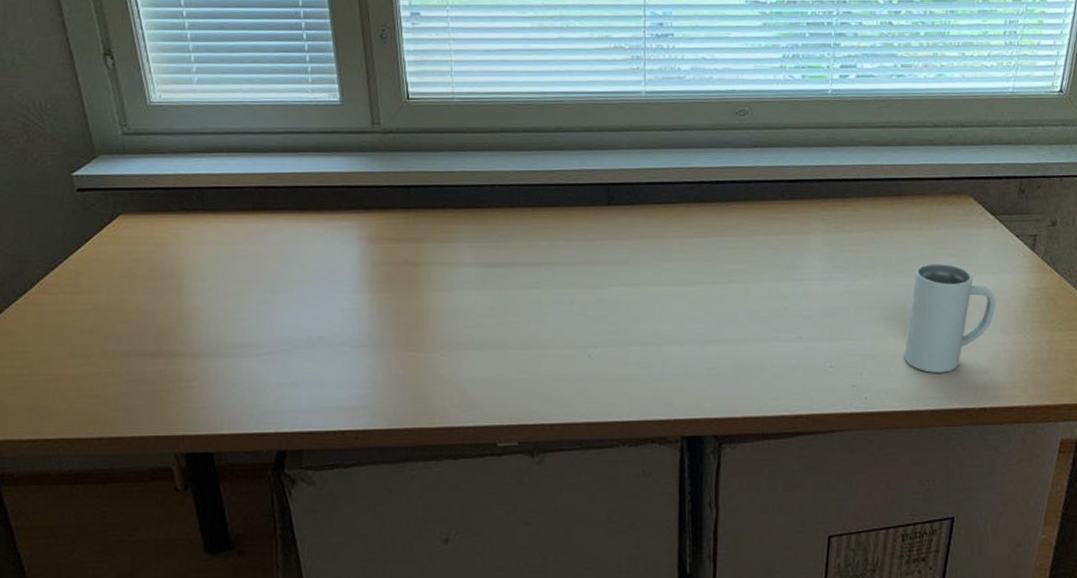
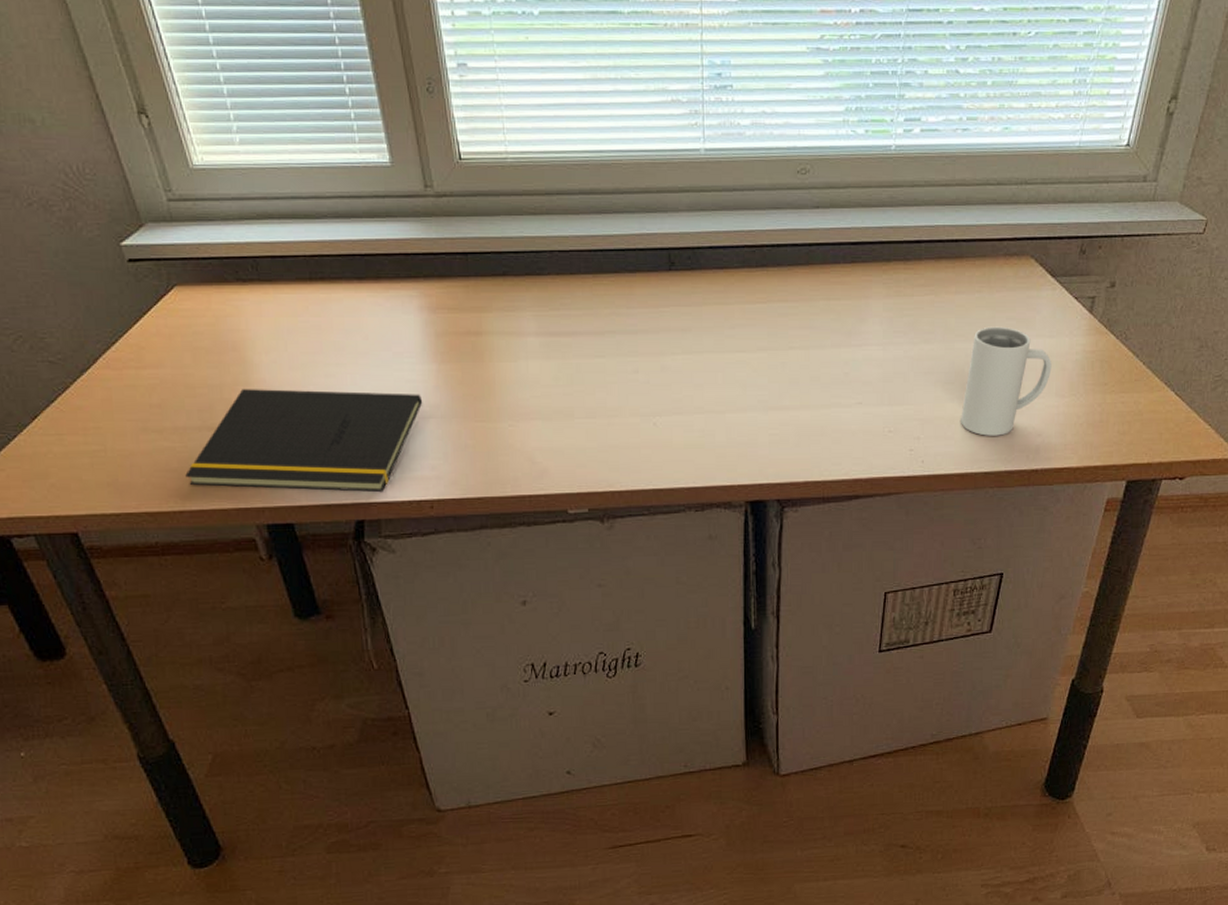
notepad: none [108,315,355,421] -> present [185,389,423,492]

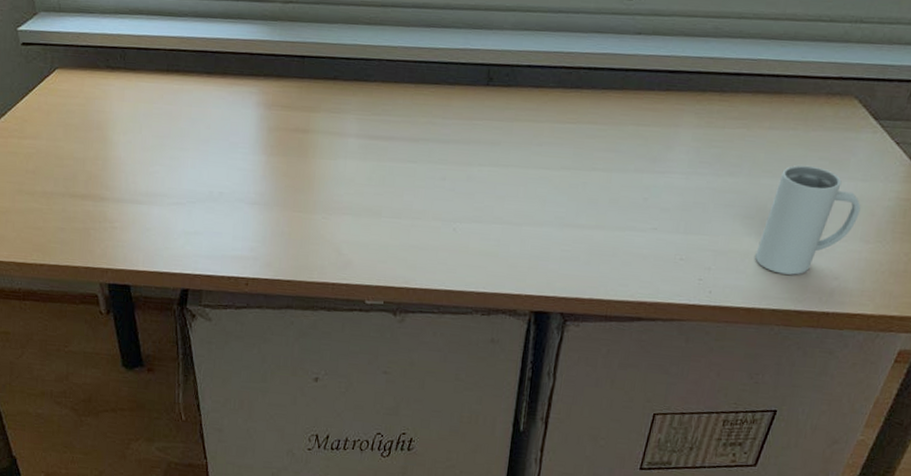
notepad: present [185,389,423,492] -> none [48,164,250,266]

